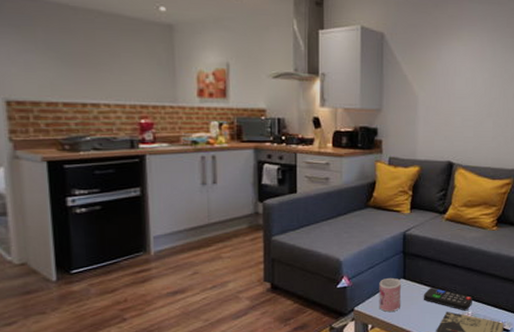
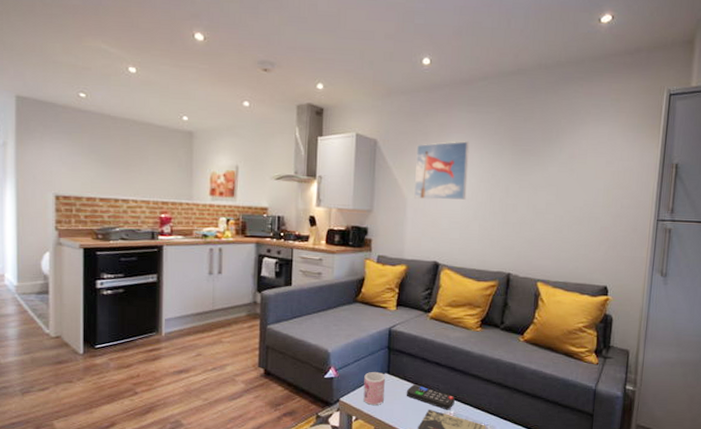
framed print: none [426,34,482,97] -> present [414,141,470,200]

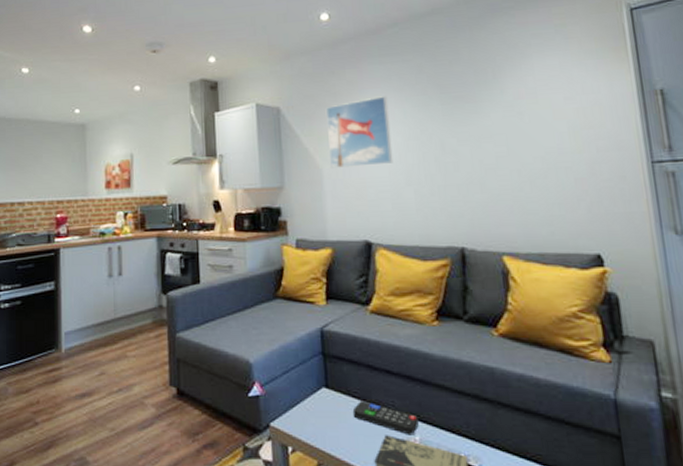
mug: present [363,372,386,405] -> none [297,387,325,431]

